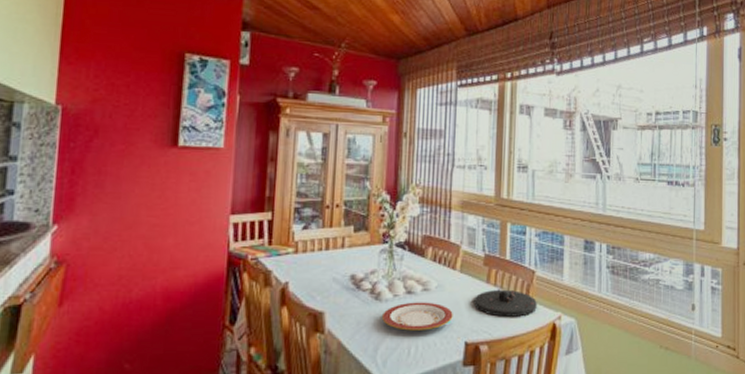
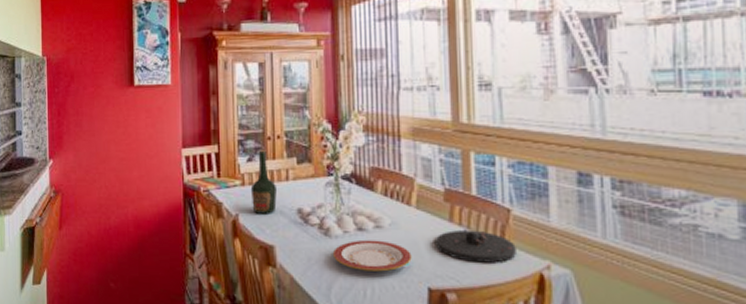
bottle: none [303,218,331,281] -> present [250,150,277,214]

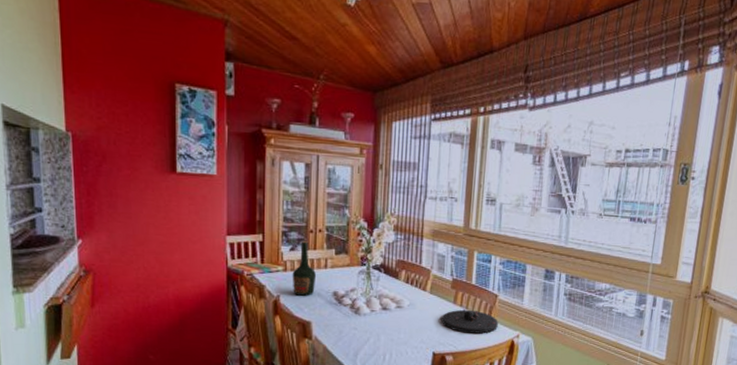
plate: present [333,239,412,272] -> none [361,317,423,341]

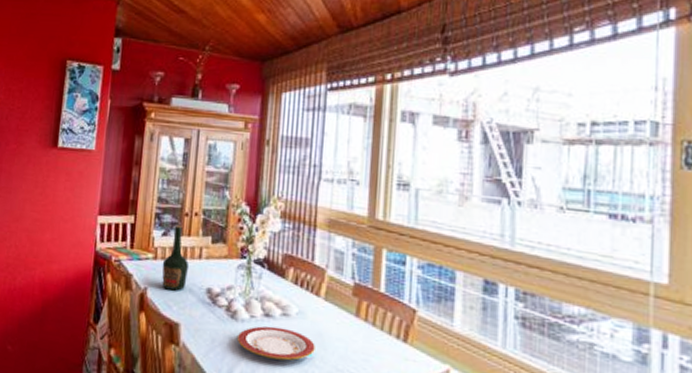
plate: none [361,317,423,341] -> present [238,326,315,361]
plate: present [441,309,498,334] -> none [339,325,418,363]

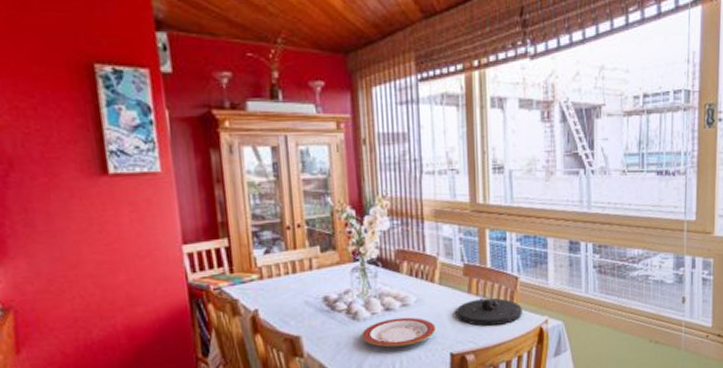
bottle: present [162,225,188,291] -> none [270,240,301,307]
plate: none [339,325,418,363] -> present [455,298,522,326]

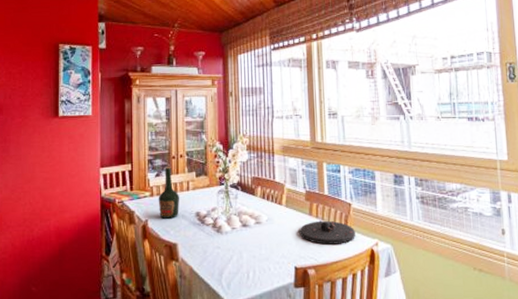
bottle: none [270,240,301,307] -> present [158,167,179,219]
plate: present [362,317,436,348] -> none [224,233,283,258]

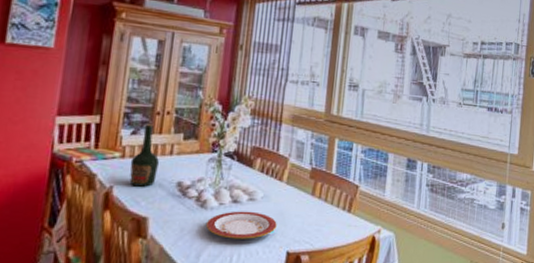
plate: none [224,233,283,258] -> present [206,211,277,239]
plate: present [299,220,355,245] -> none [297,202,359,229]

